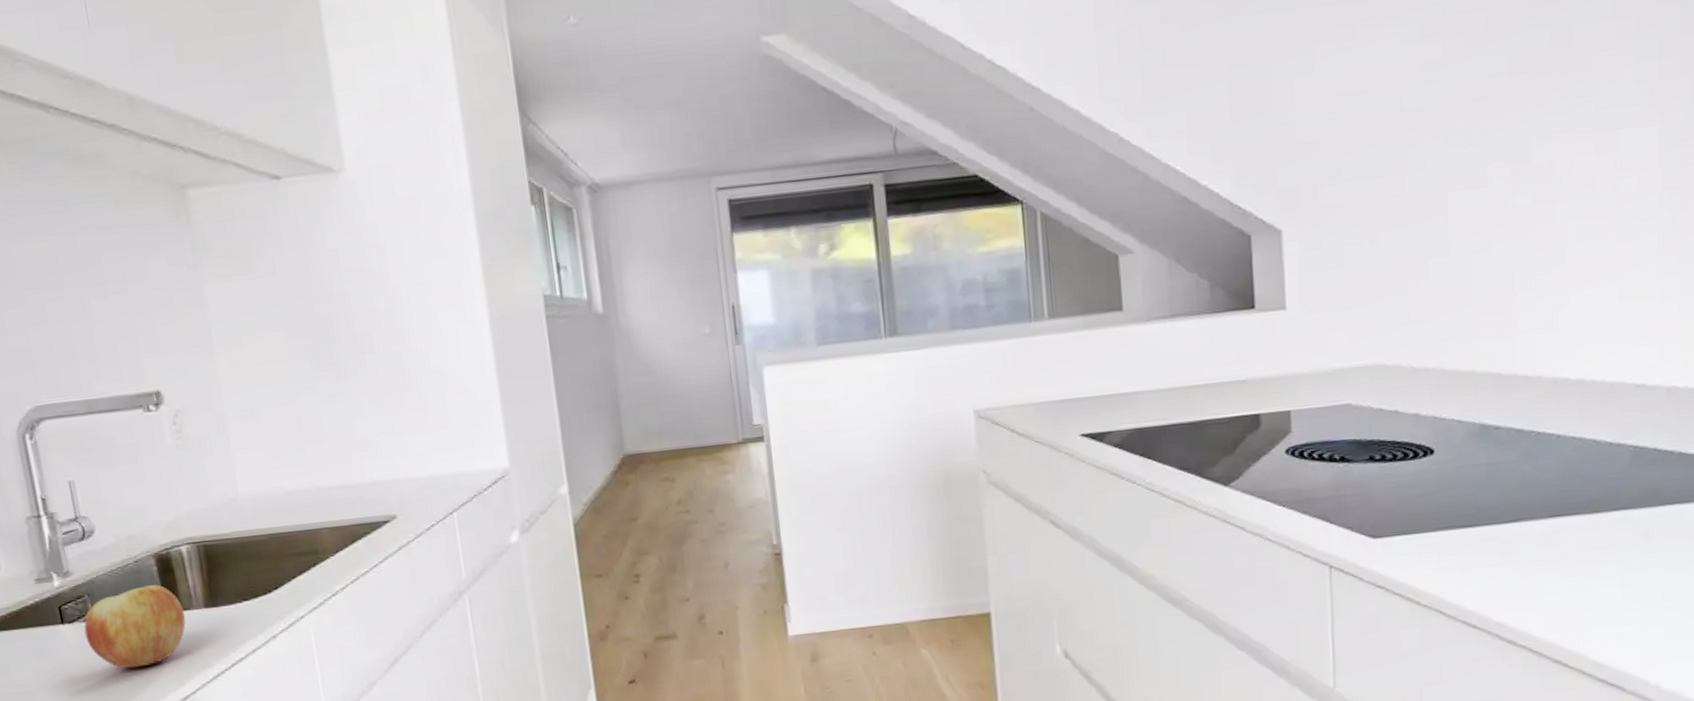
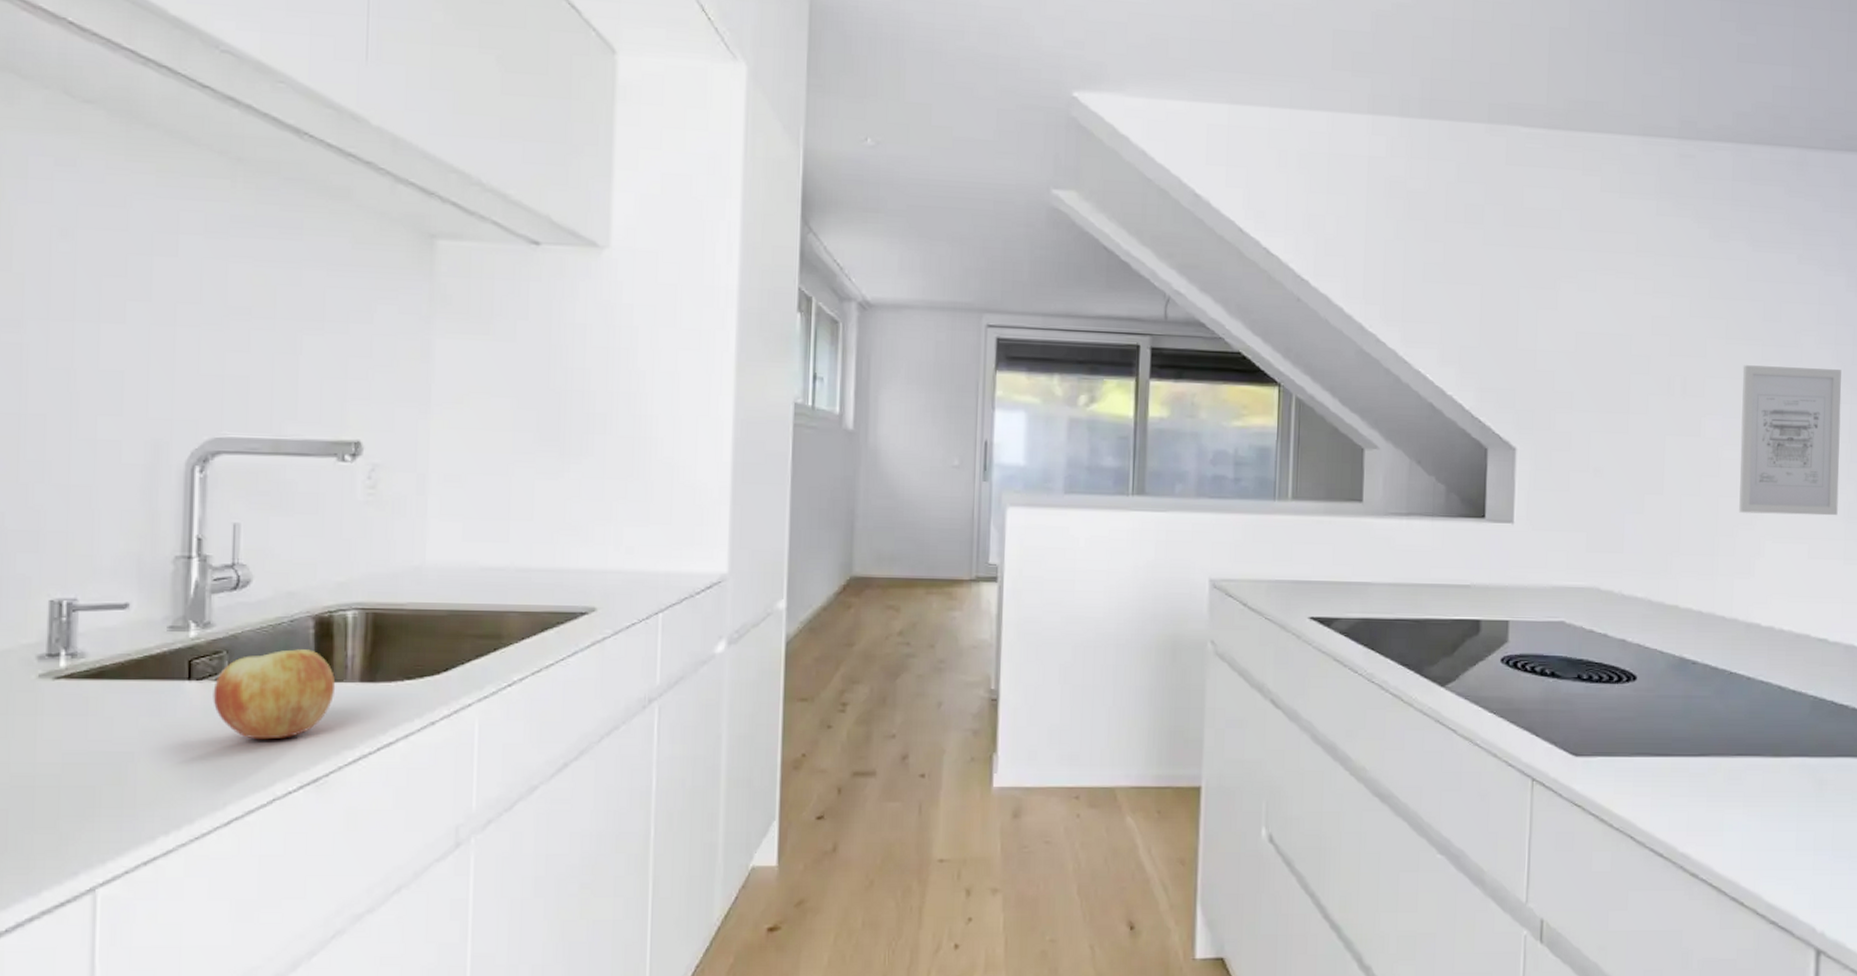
wall art: none [1531,88,1651,263] -> present [1739,365,1842,516]

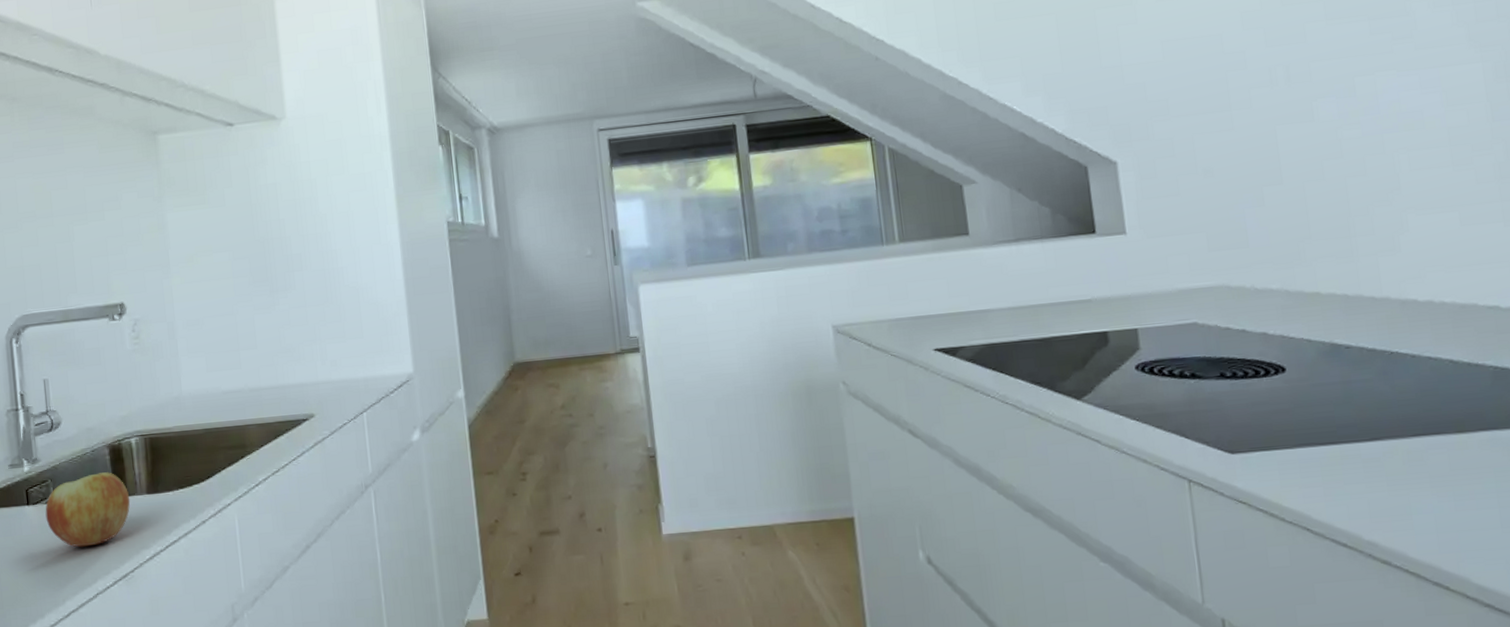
wall art: present [1739,365,1842,516] -> none [1350,30,1488,190]

